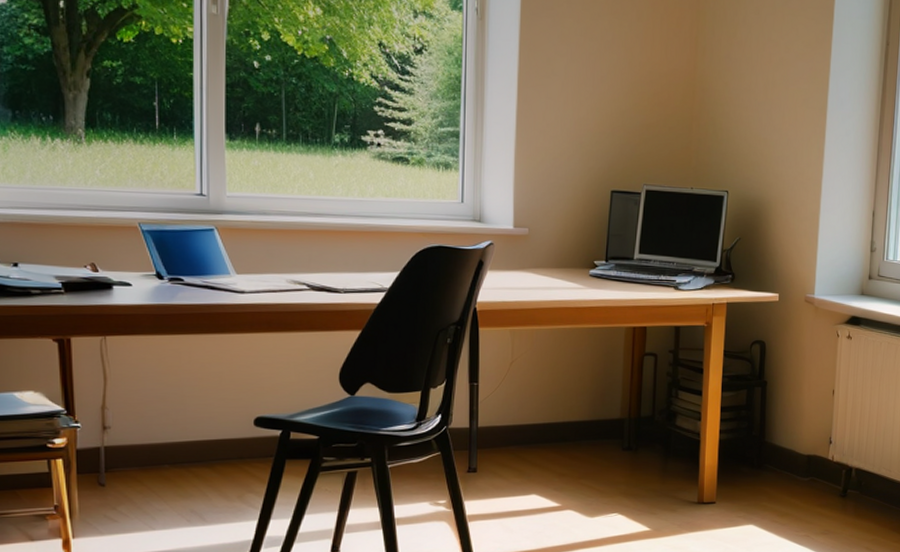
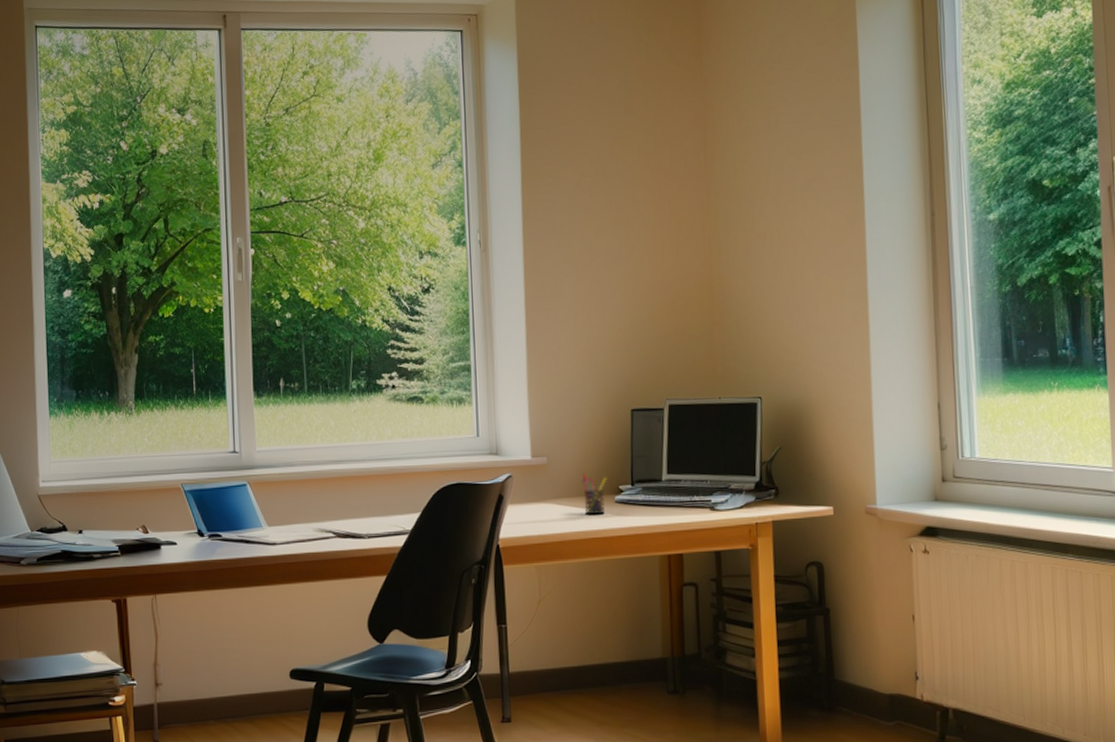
pen holder: none [560,246,584,286] -> present [581,473,607,515]

